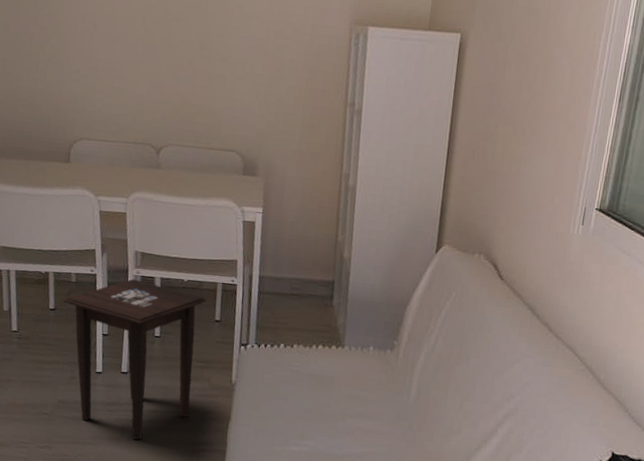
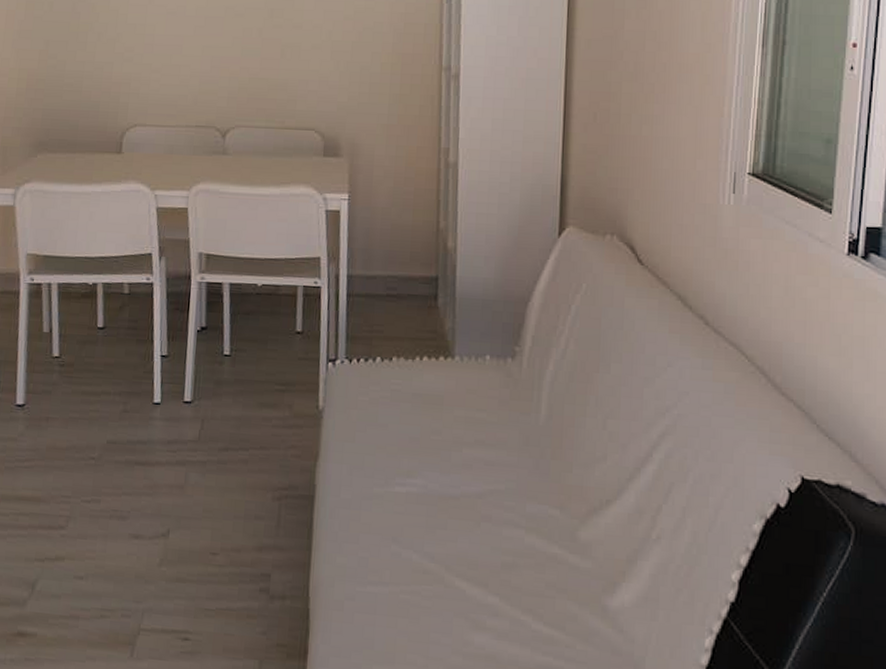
side table: present [63,279,206,441] -> none [113,286,285,488]

